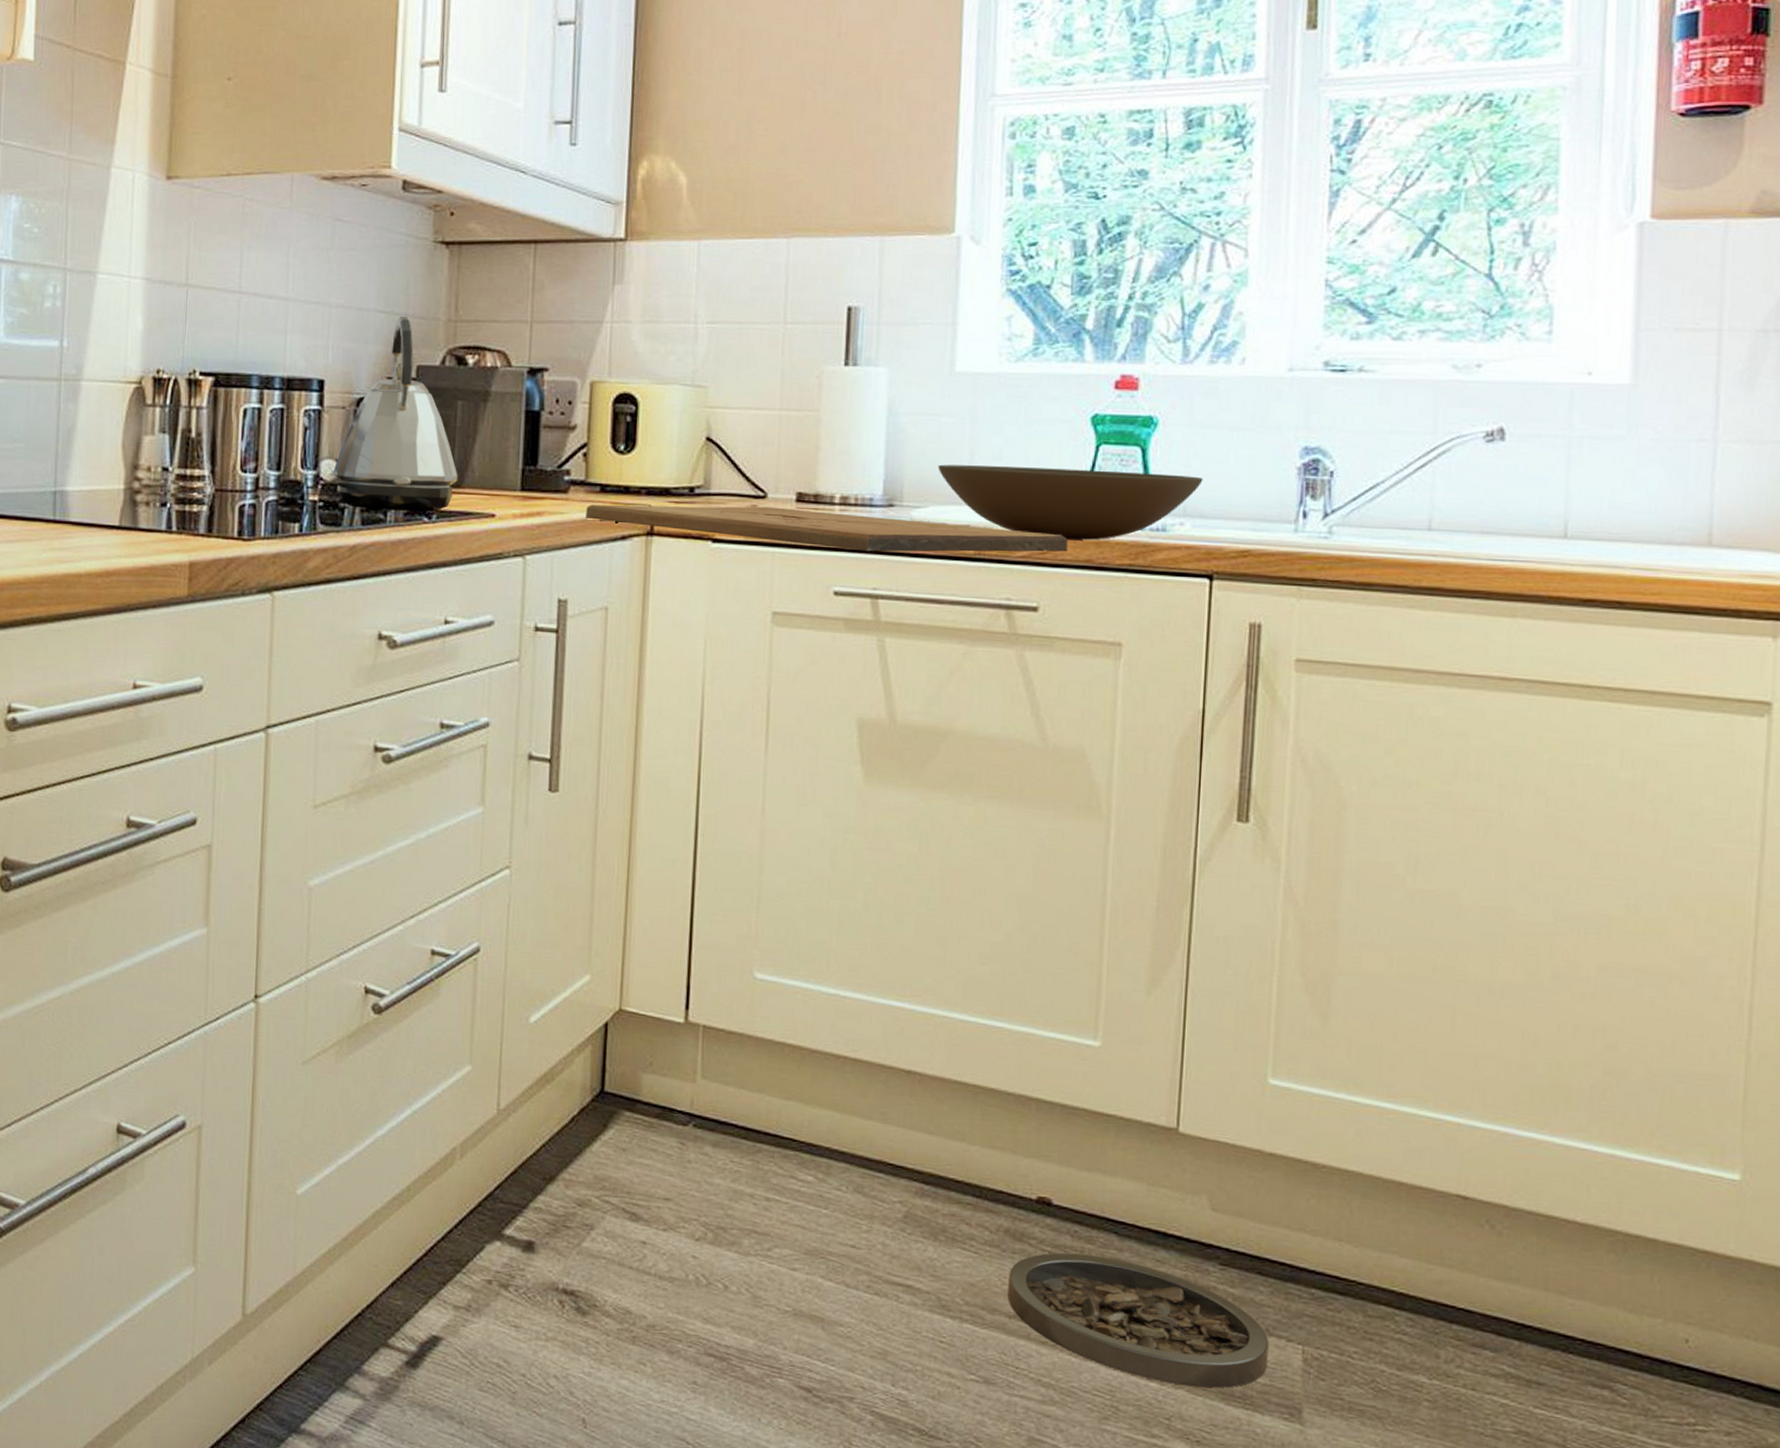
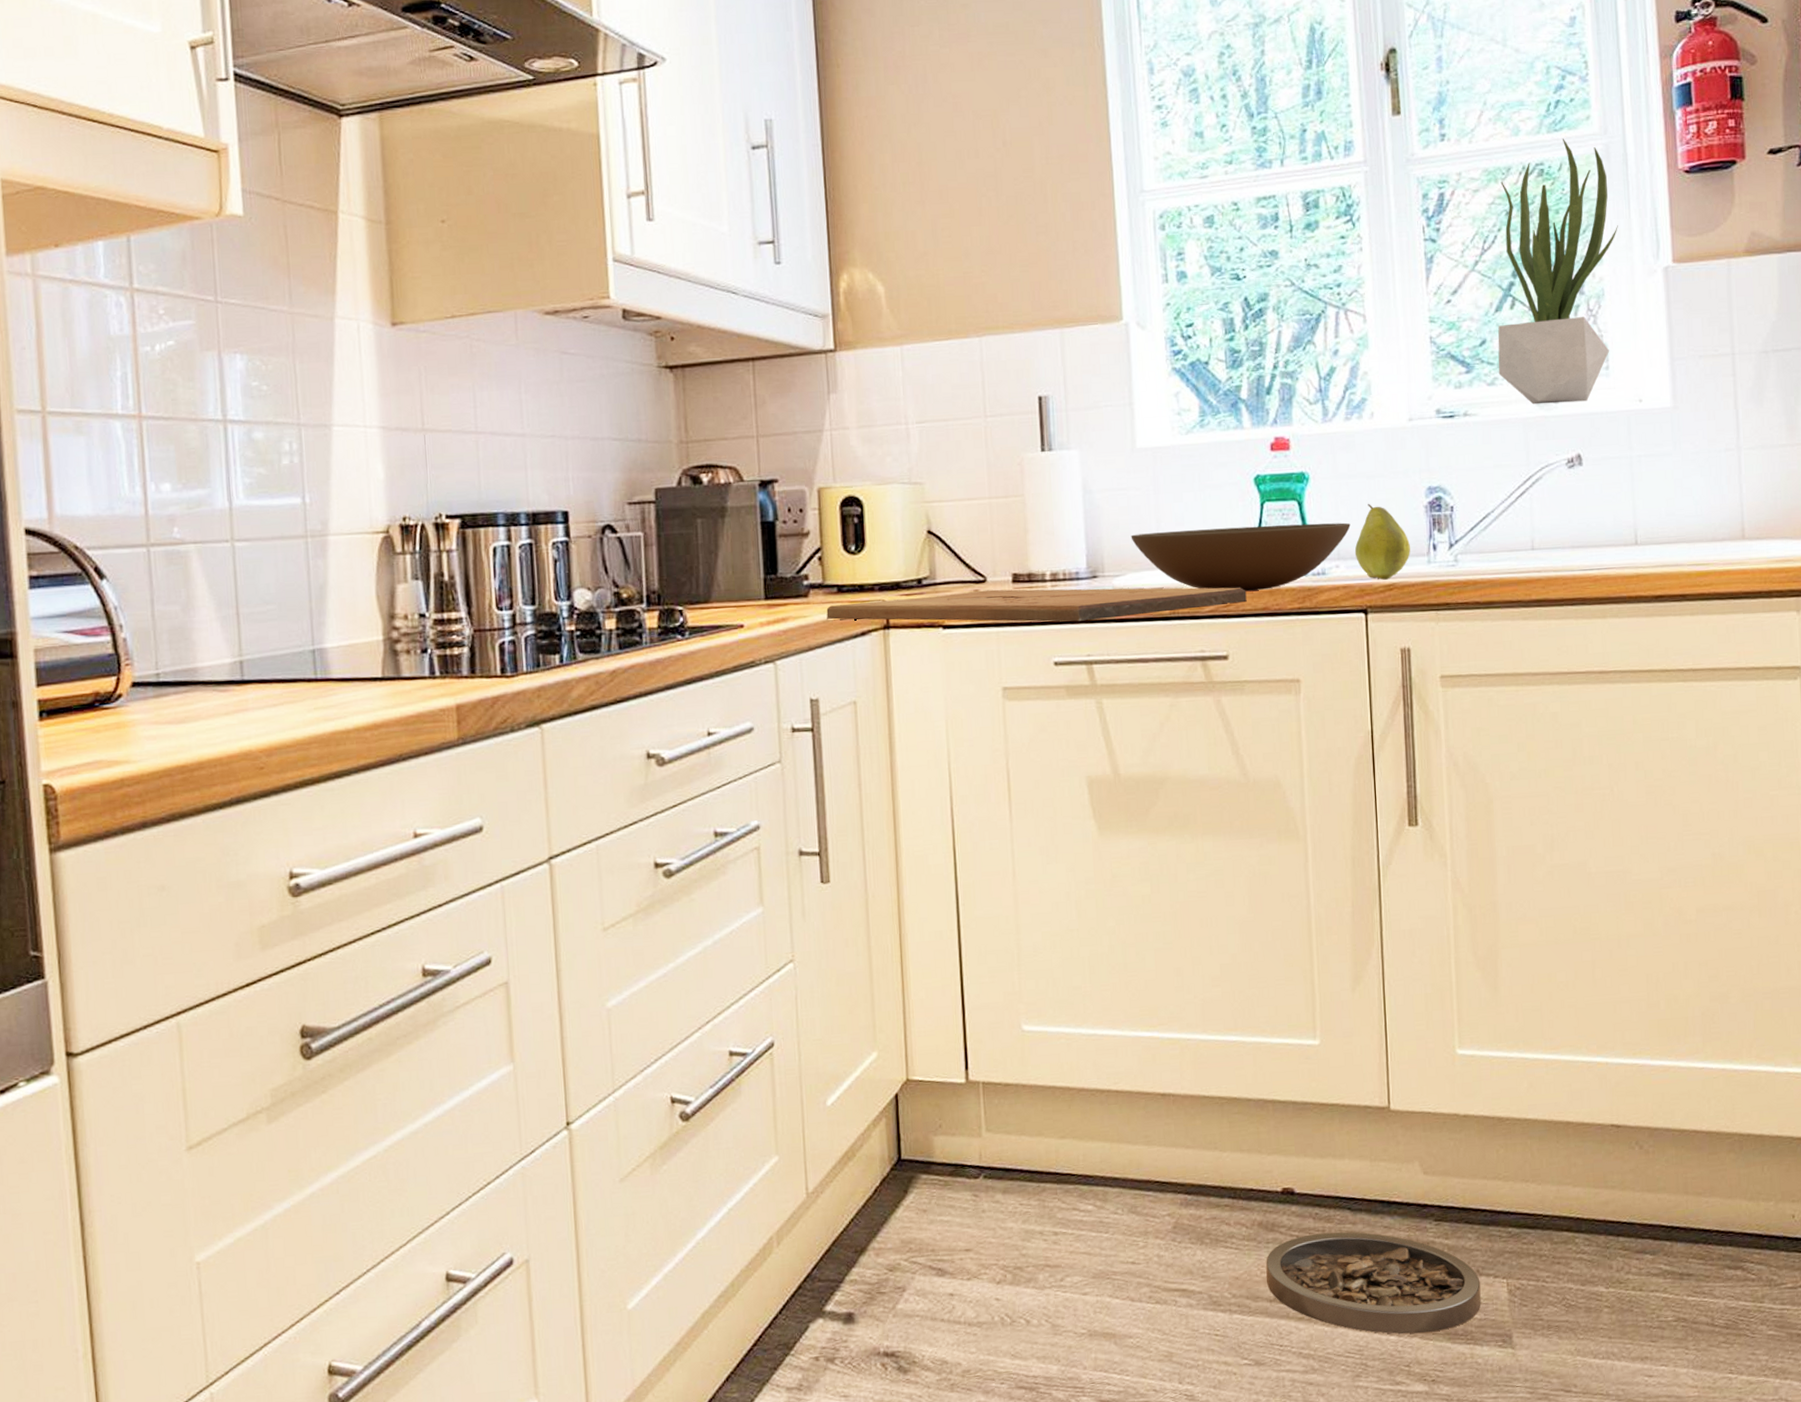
kettle: present [333,317,458,512] -> none [586,442,706,634]
fruit: none [1204,458,1274,545] -> present [1354,503,1410,580]
potted plant: none [1408,67,1583,368] -> present [1497,138,1618,405]

